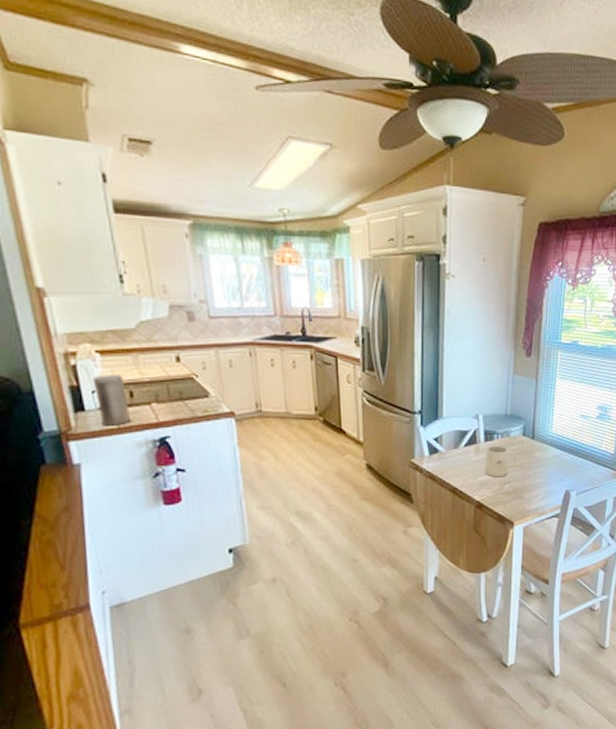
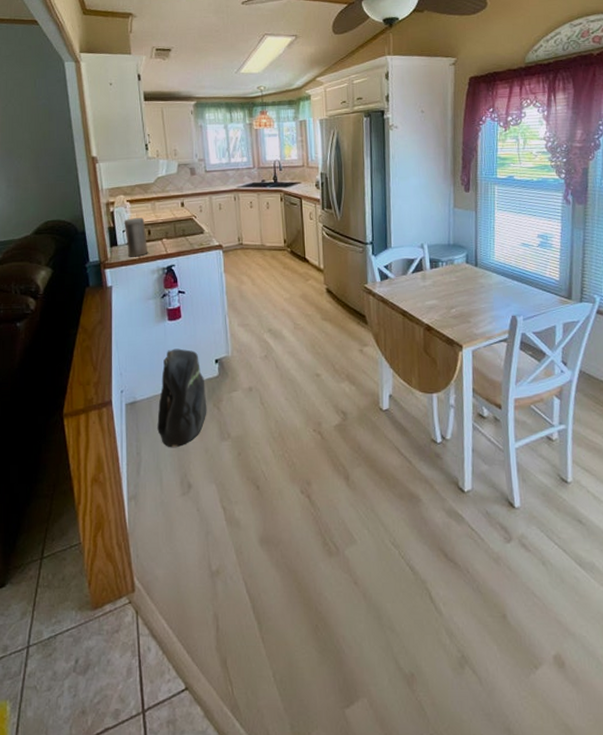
backpack: none [154,538,220,653] -> present [157,348,207,448]
mug: present [484,445,517,478] -> none [431,272,462,302]

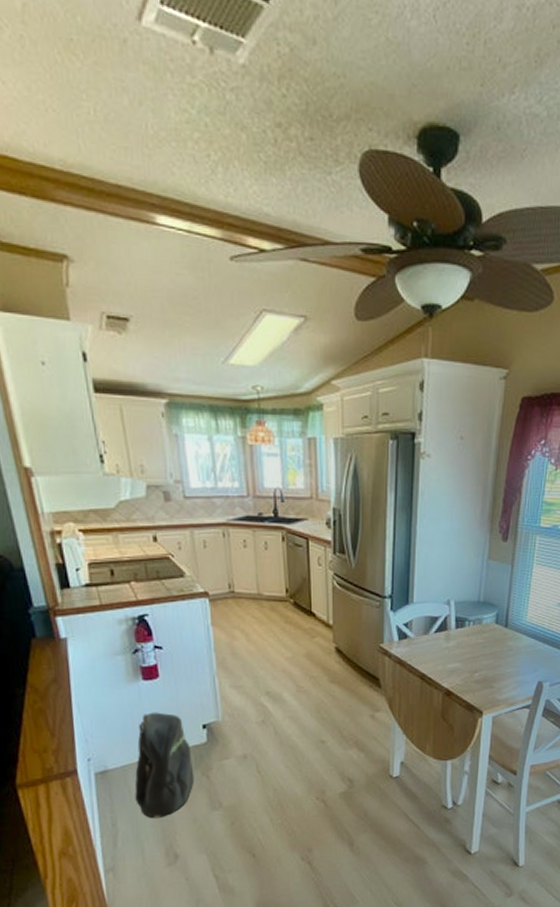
canister: present [124,218,148,257] -> none [76,553,113,603]

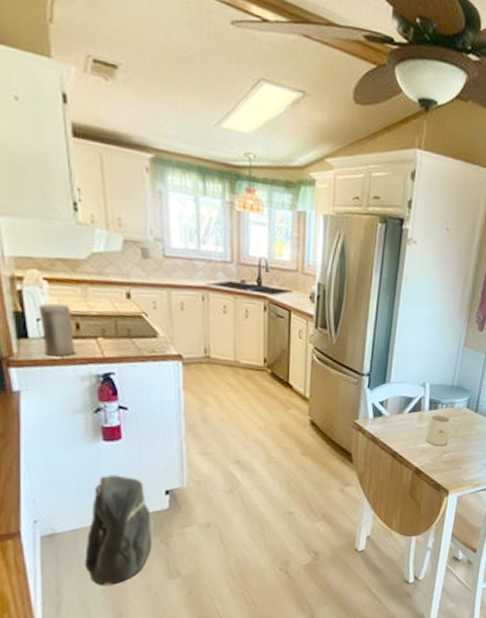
canister: none [76,553,113,603] -> present [38,303,76,357]
mug: none [454,632,489,665] -> present [426,414,459,446]

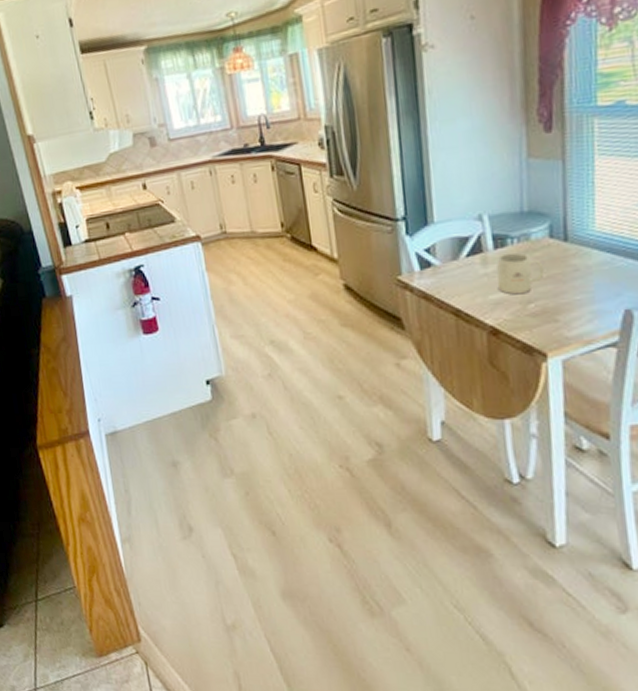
canister: present [38,303,76,357] -> none [75,208,110,259]
backpack: present [85,475,152,586] -> none [143,368,203,485]

